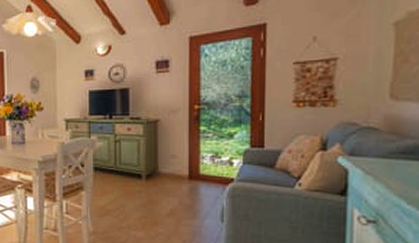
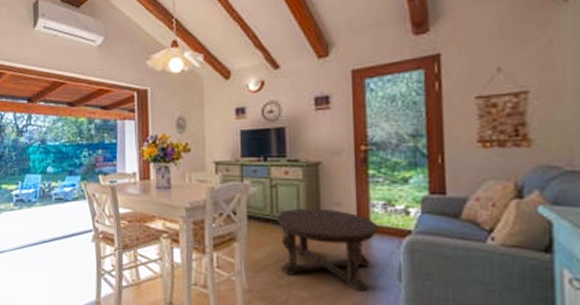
coffee table: none [120,160,206,230] -> present [277,208,378,291]

